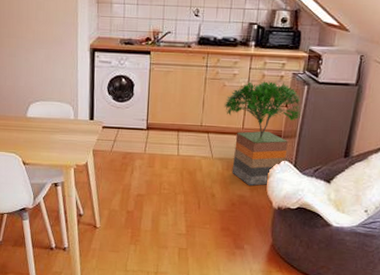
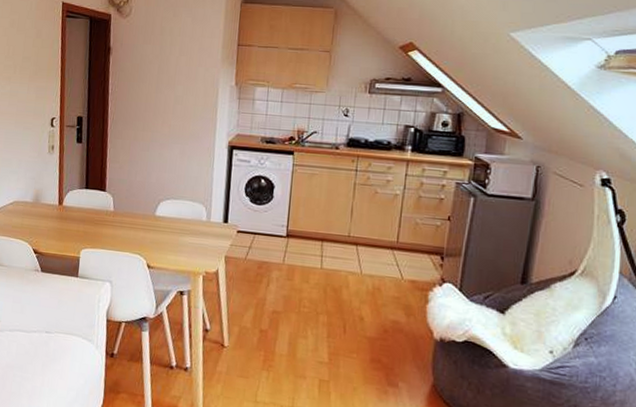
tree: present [224,81,302,186] -> none [375,189,467,311]

